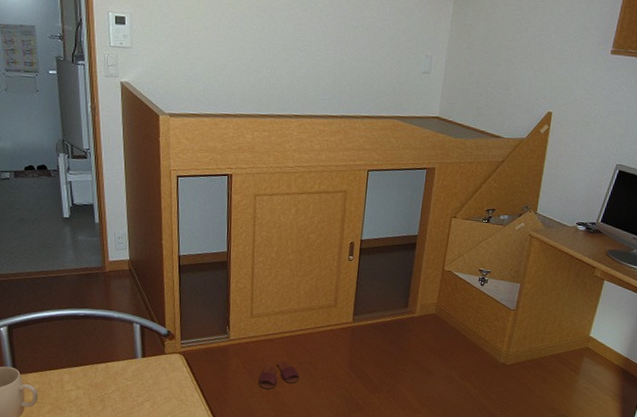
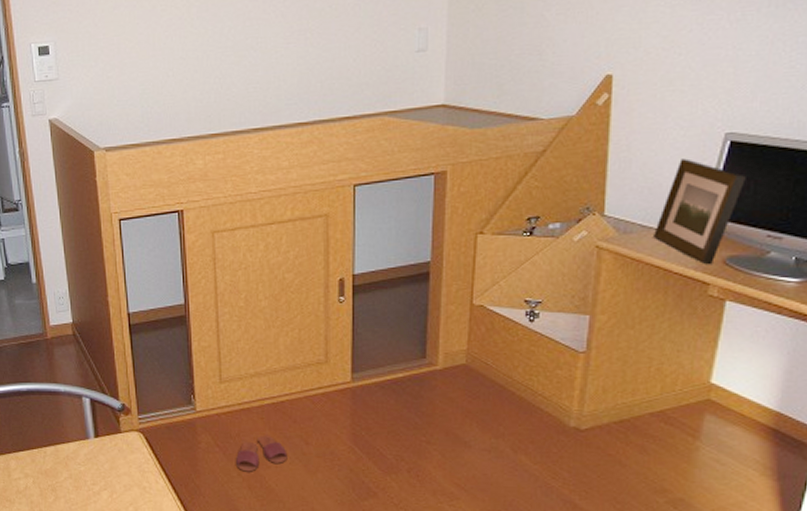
picture frame: none [566,179,625,255] -> present [654,158,746,265]

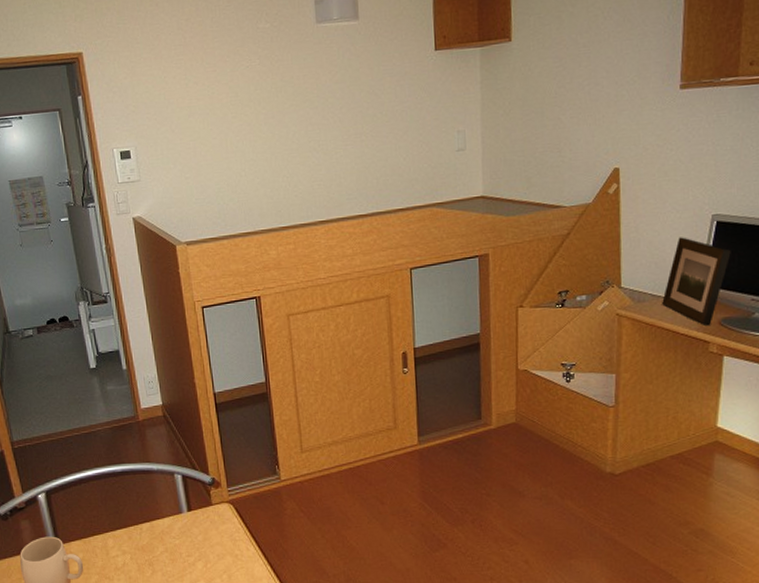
slippers: present [236,435,288,472] -> none [319,498,366,534]

